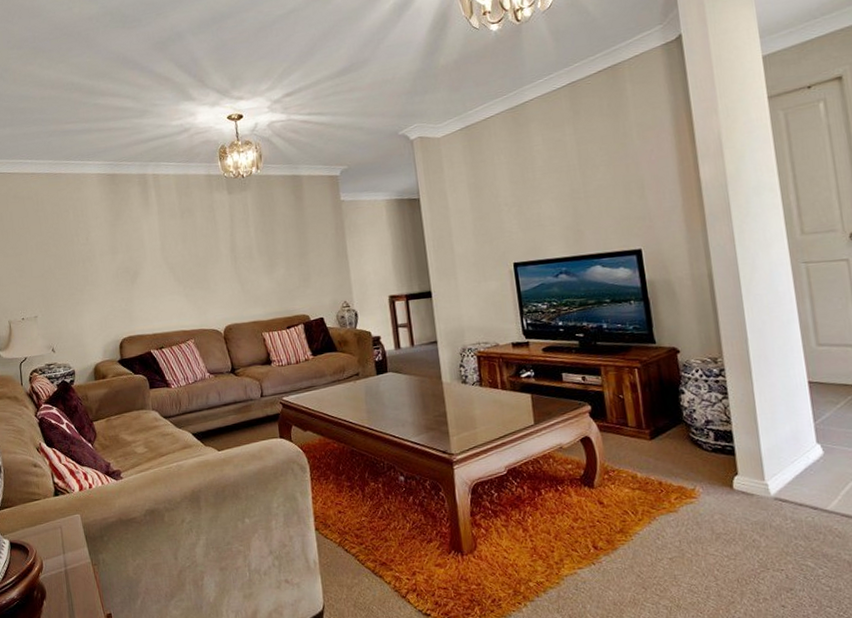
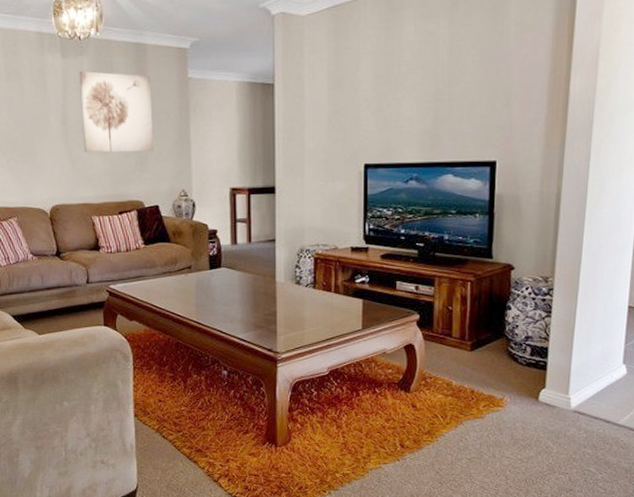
wall art: none [244,202,315,275] -> present [79,71,153,153]

